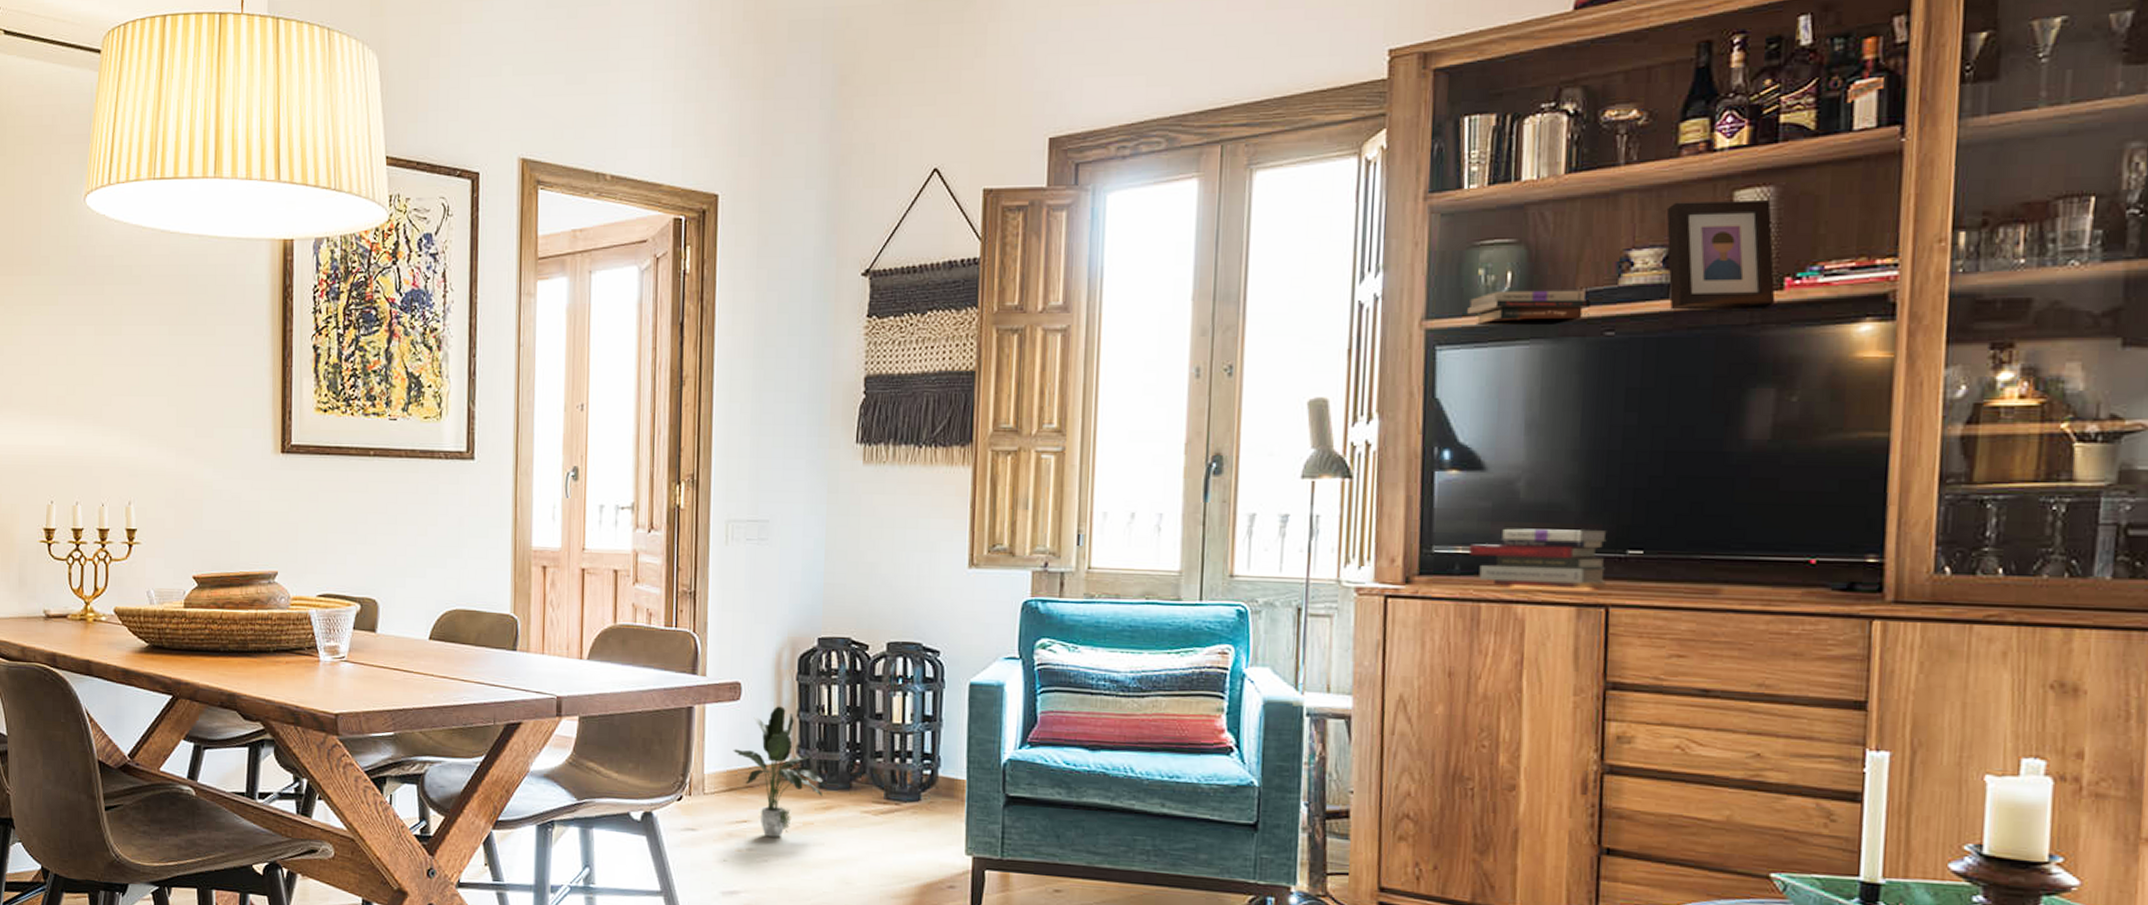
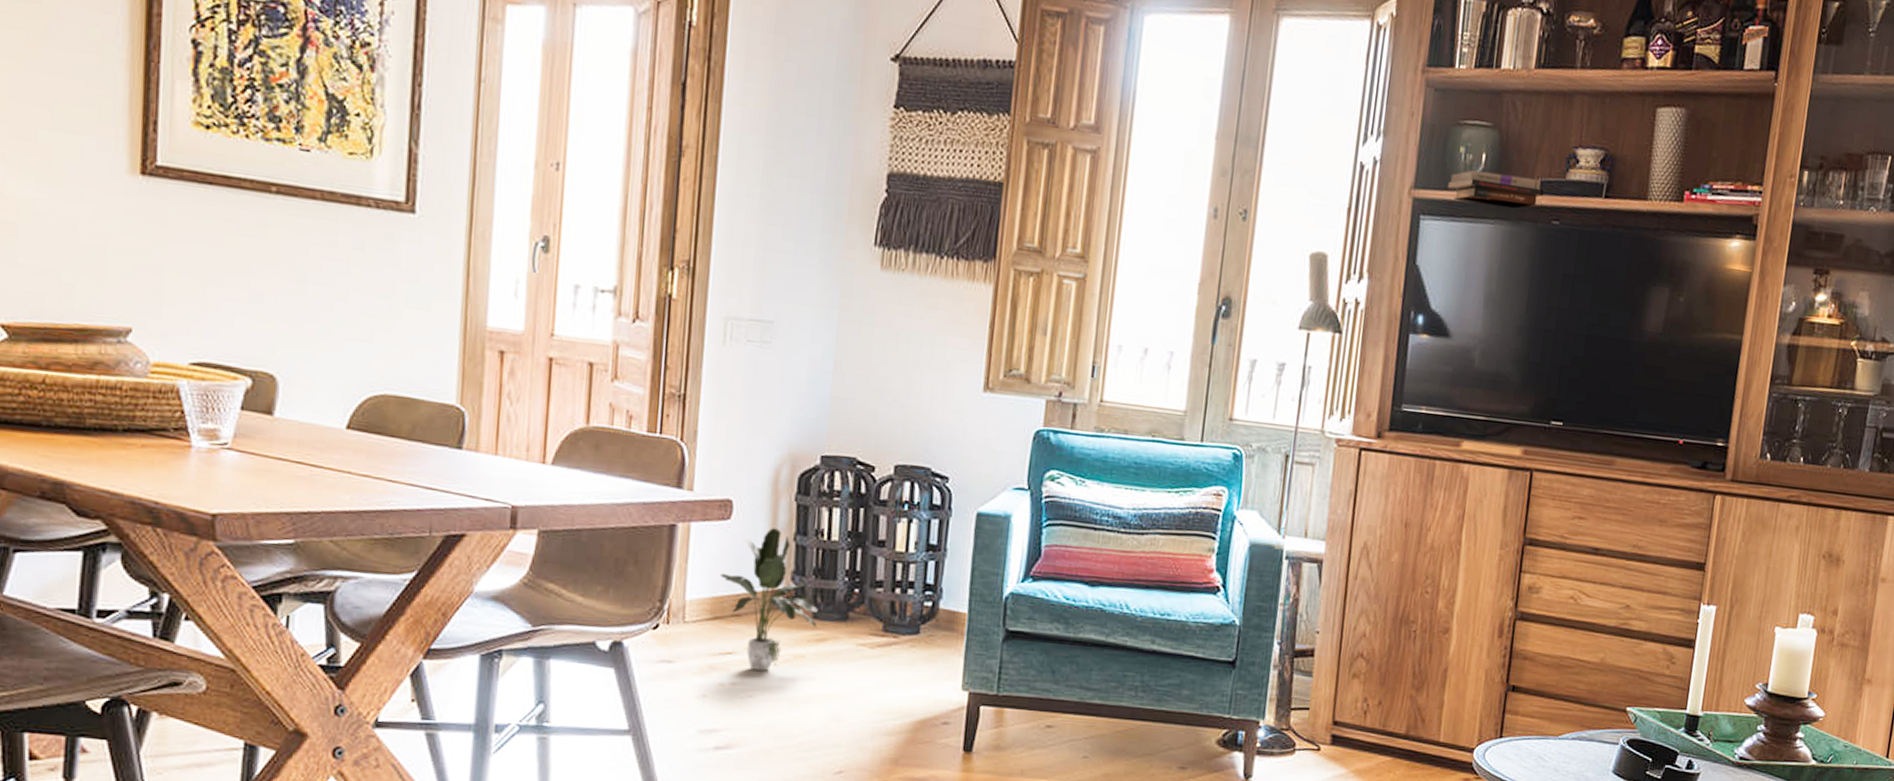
books: present [1468,528,1607,589] -> none [1430,393,1538,454]
picture frame: present [1666,199,1776,310] -> none [1602,110,1682,217]

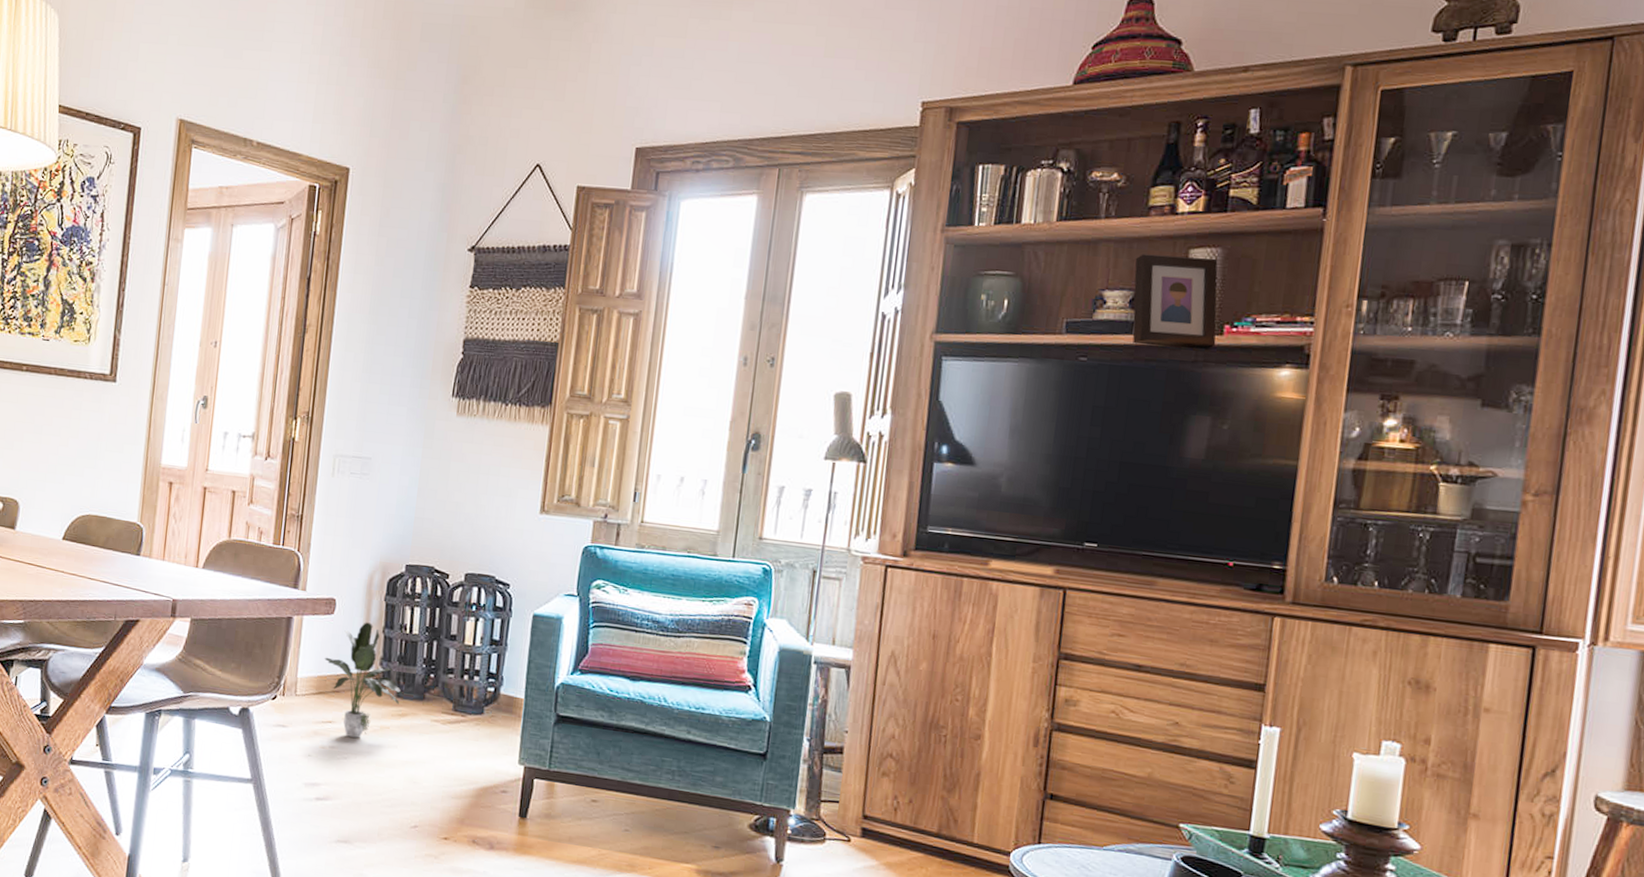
books: present [1448,169,1545,209] -> none [970,314,1071,348]
picture frame: none [1602,110,1682,217] -> present [1132,254,1218,349]

